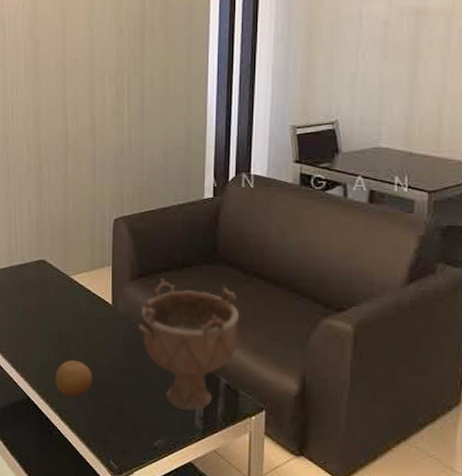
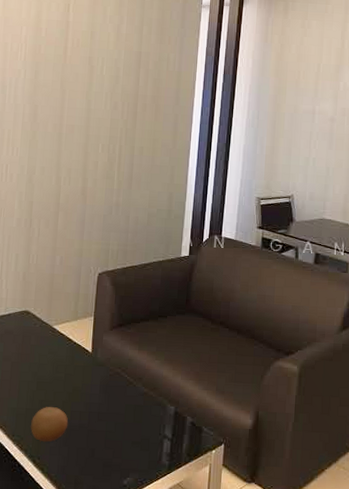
decorative bowl: present [138,279,240,411] -> none [115,328,207,449]

